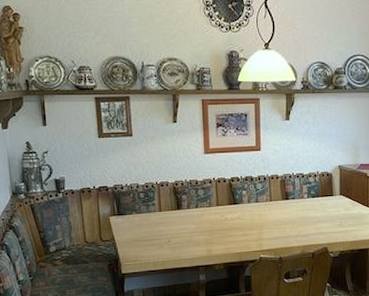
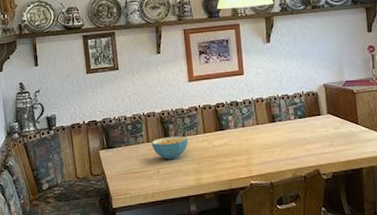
cereal bowl: none [163,207,201,230] -> present [151,136,189,160]

